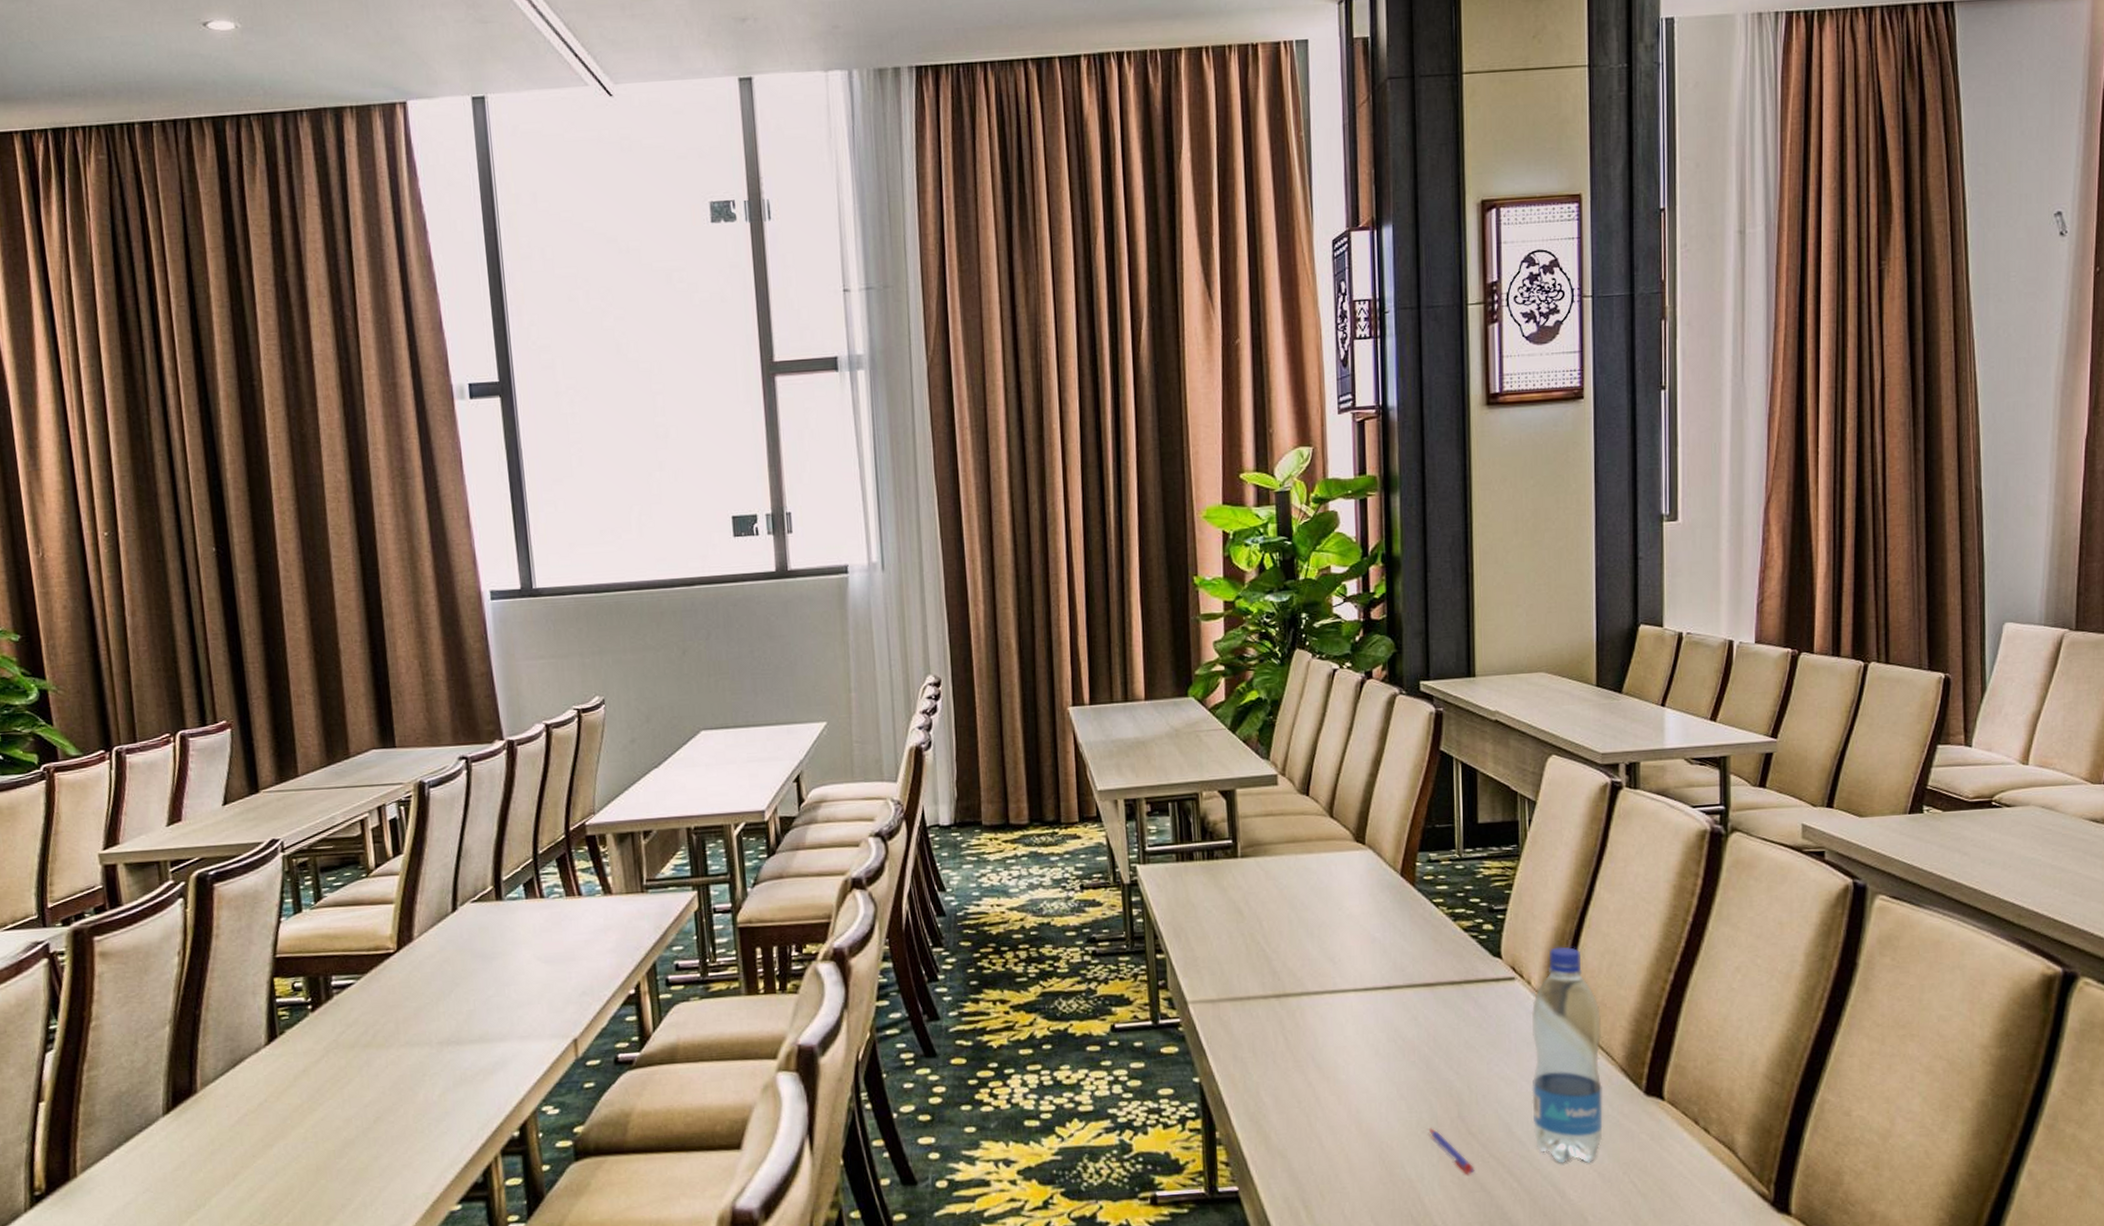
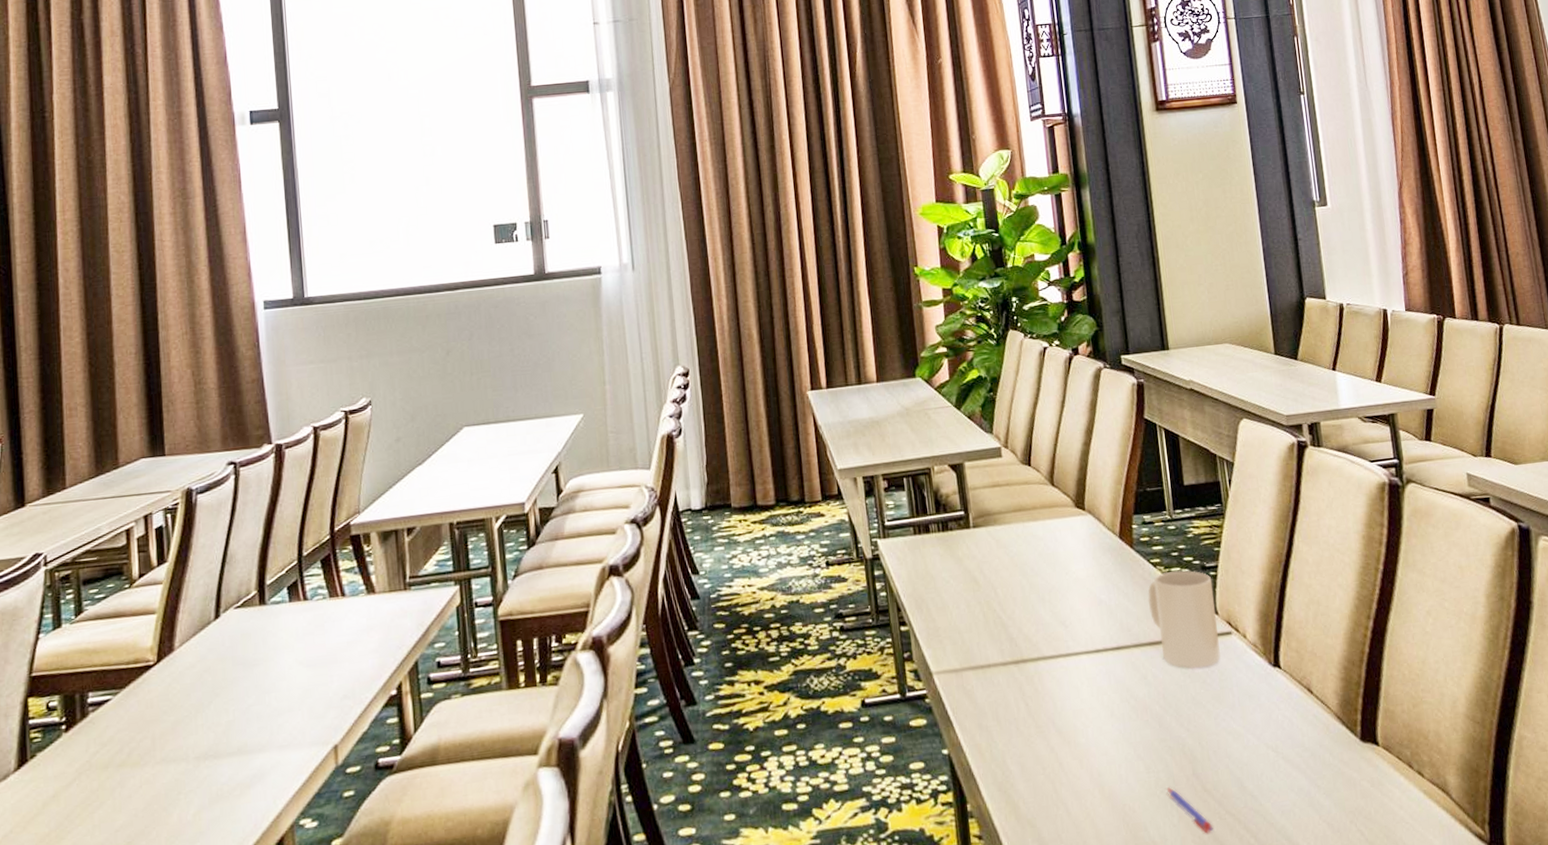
cup: none [1426,911,1501,1013] -> present [1147,570,1222,669]
bottle: present [1531,946,1603,1163] -> none [1249,599,1327,815]

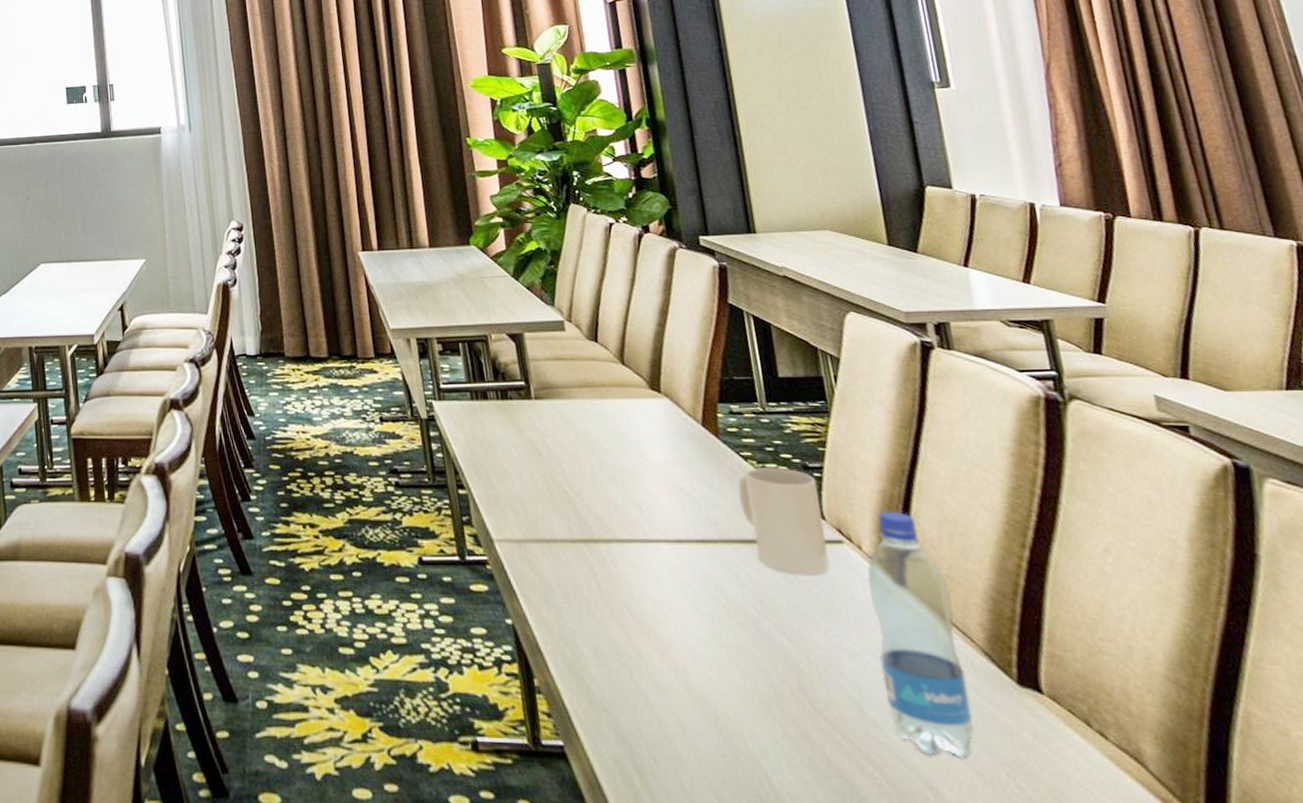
pen: present [1166,787,1214,833] -> none [766,698,827,756]
bottle: none [1249,599,1327,815] -> present [867,511,974,758]

